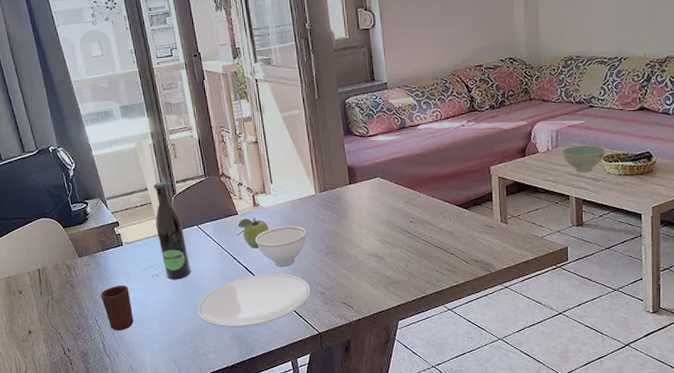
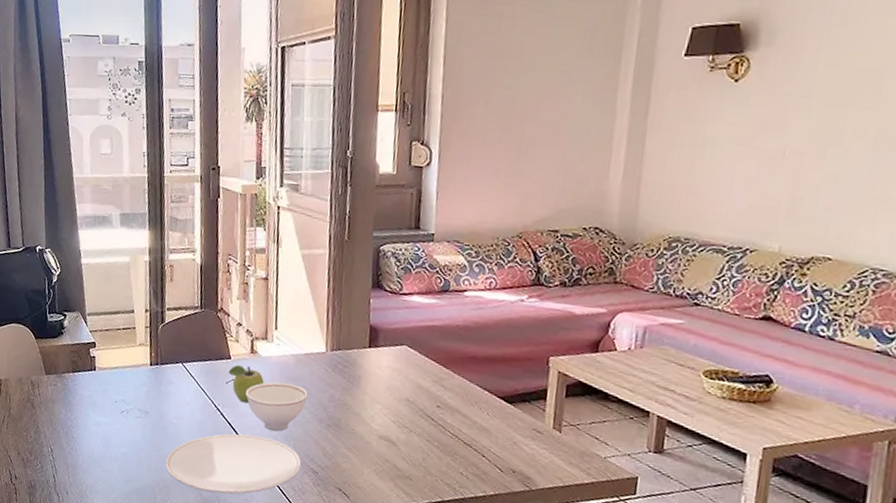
cup: present [101,285,134,331] -> none [61,414,94,468]
bottle: present [153,182,191,280] -> none [135,305,167,422]
bowl: present [562,145,605,173] -> none [648,350,708,387]

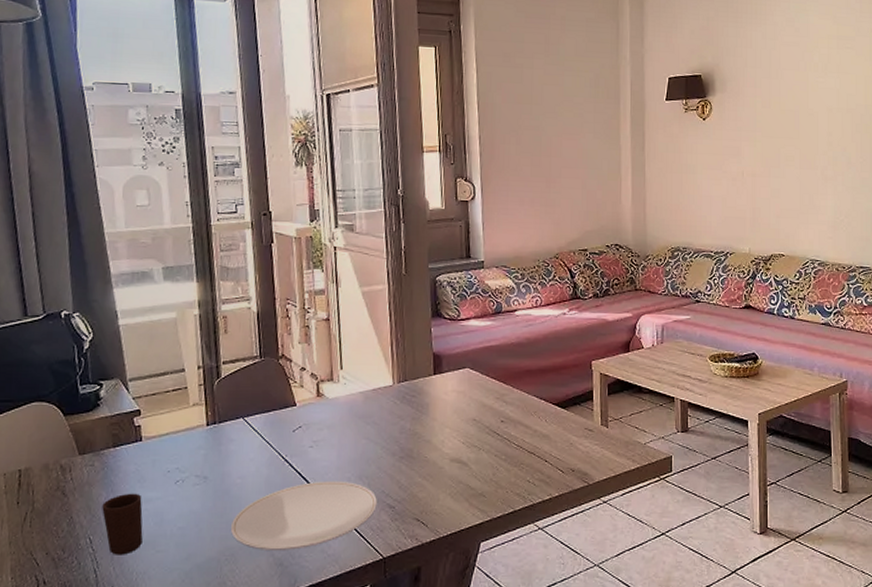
cup: none [61,414,94,468] -> present [102,493,143,555]
fruit: present [228,365,264,404] -> none [294,410,333,449]
bowl: present [245,382,308,431] -> none [313,421,379,472]

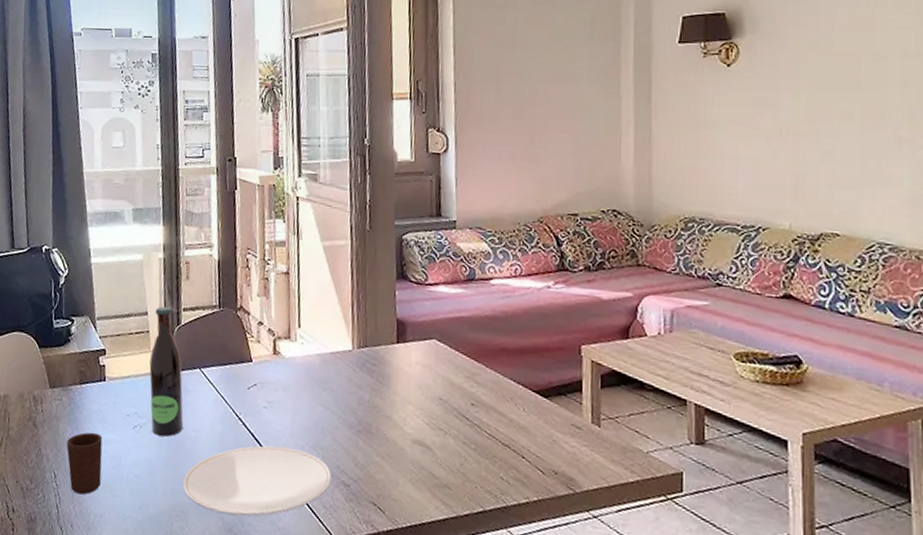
bottle: none [189,362,229,487] -> present [149,306,184,437]

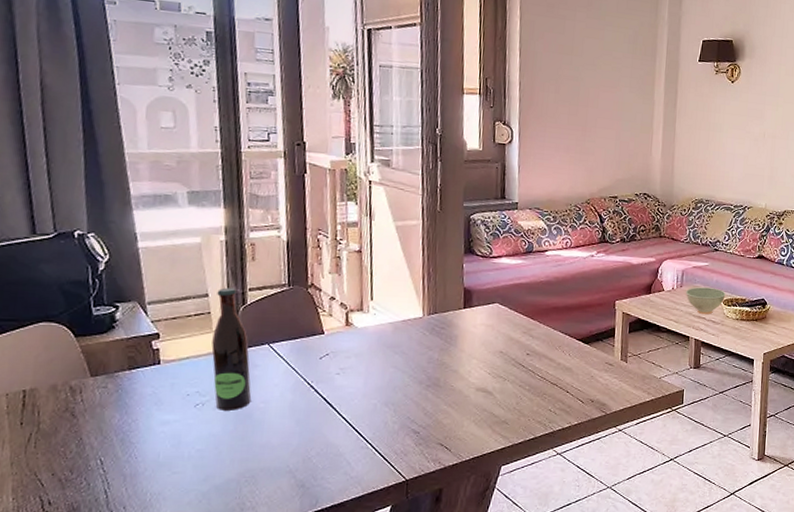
cup: present [66,432,103,495] -> none [114,415,159,476]
plate: present [183,445,331,517] -> none [252,406,402,472]
bowl: none [678,333,737,372] -> present [686,287,726,315]

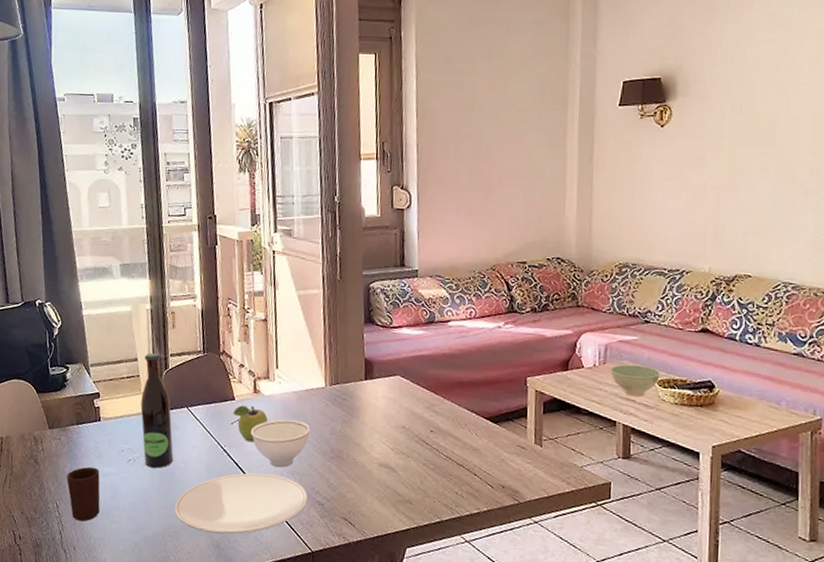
cup: none [114,415,159,476] -> present [67,466,100,521]
plate: none [252,406,402,472] -> present [175,473,307,534]
fruit: none [322,338,361,376] -> present [233,405,268,442]
bowl: none [340,350,407,399] -> present [250,419,311,467]

